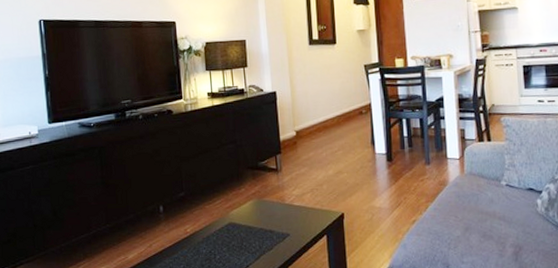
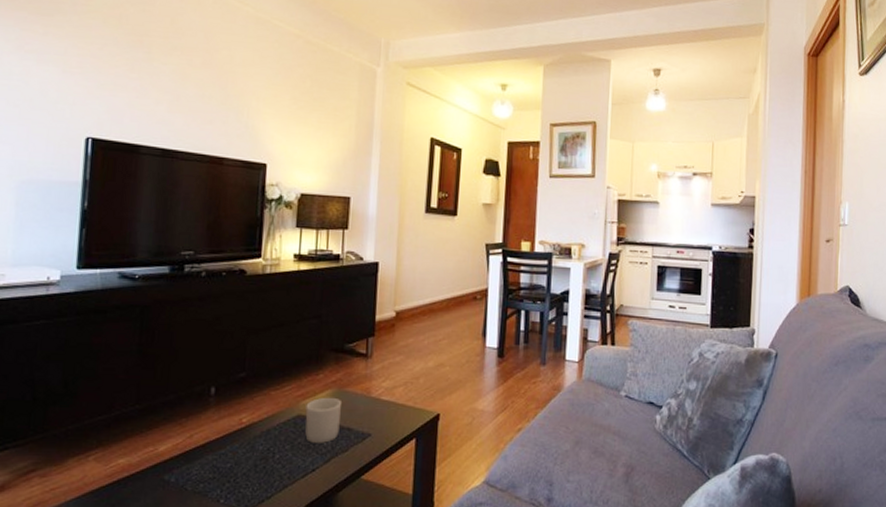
mug: none [234,206,264,246] -> present [304,397,343,444]

